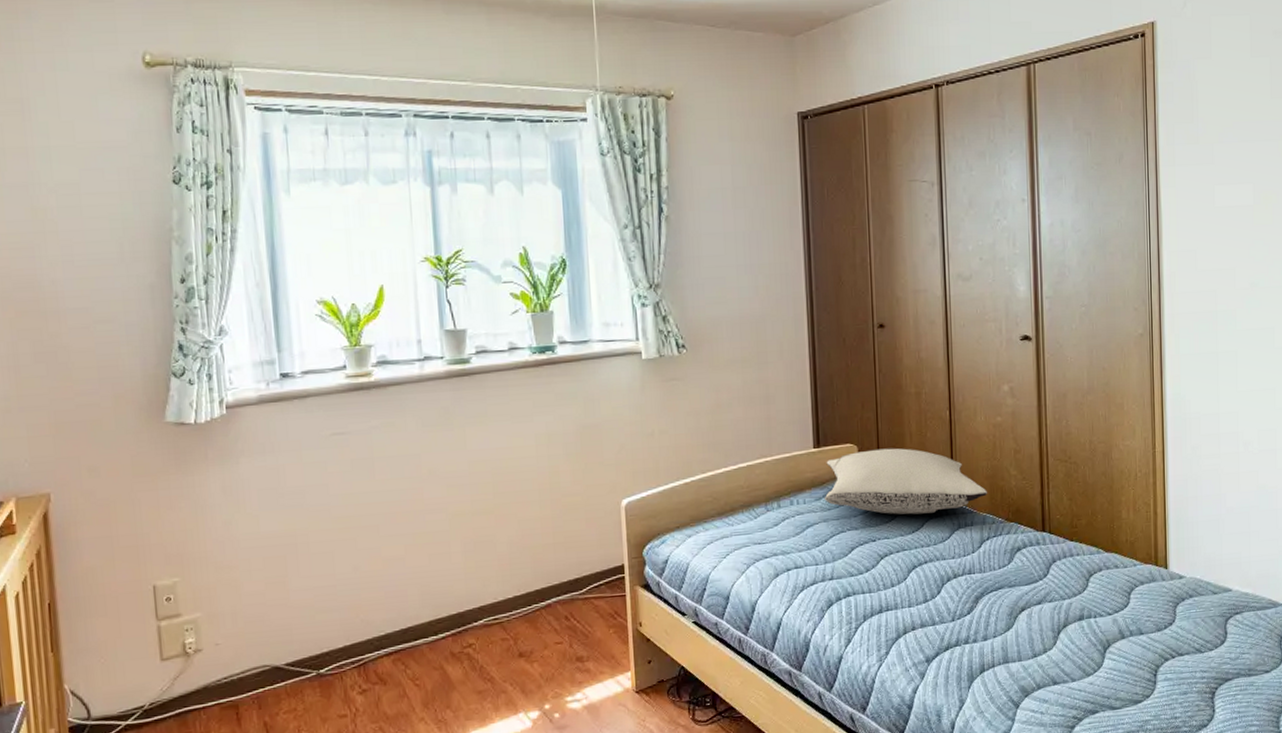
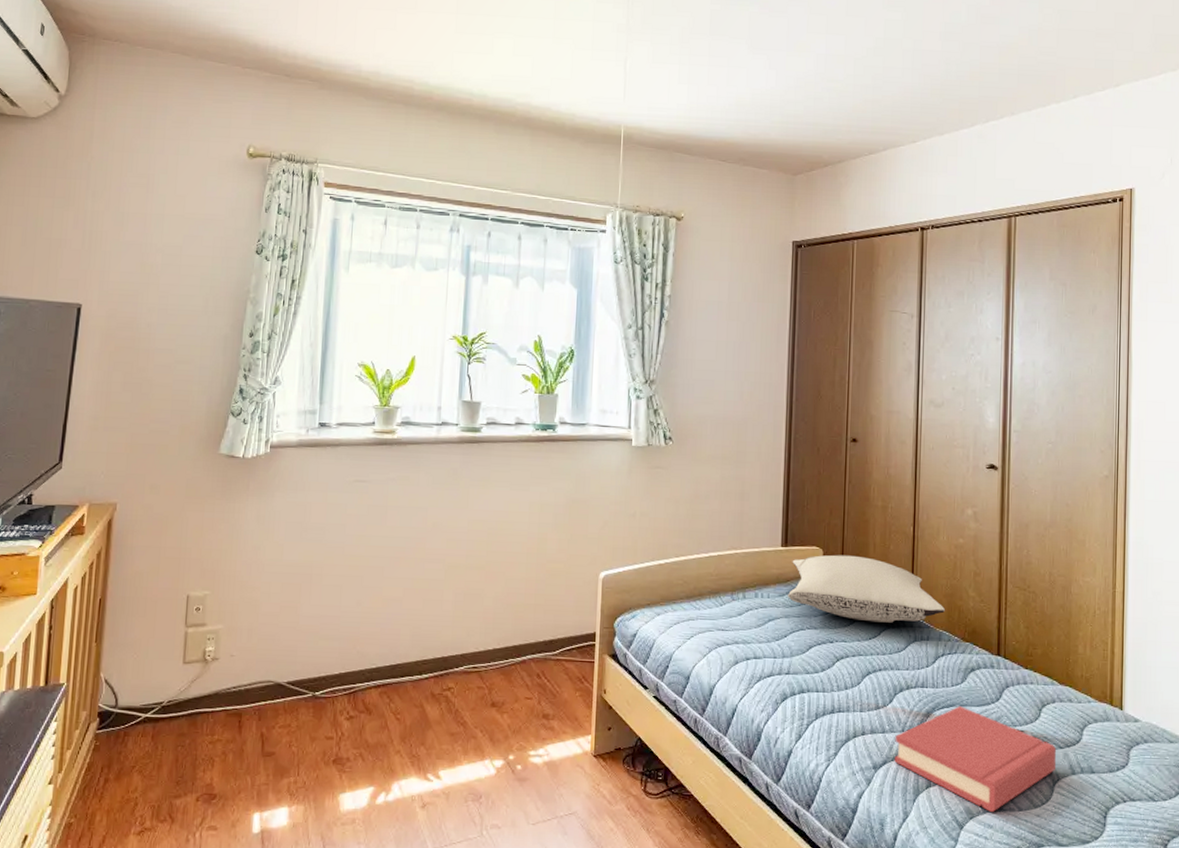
hardback book: none [945,587,1105,687] -> present [894,706,1056,812]

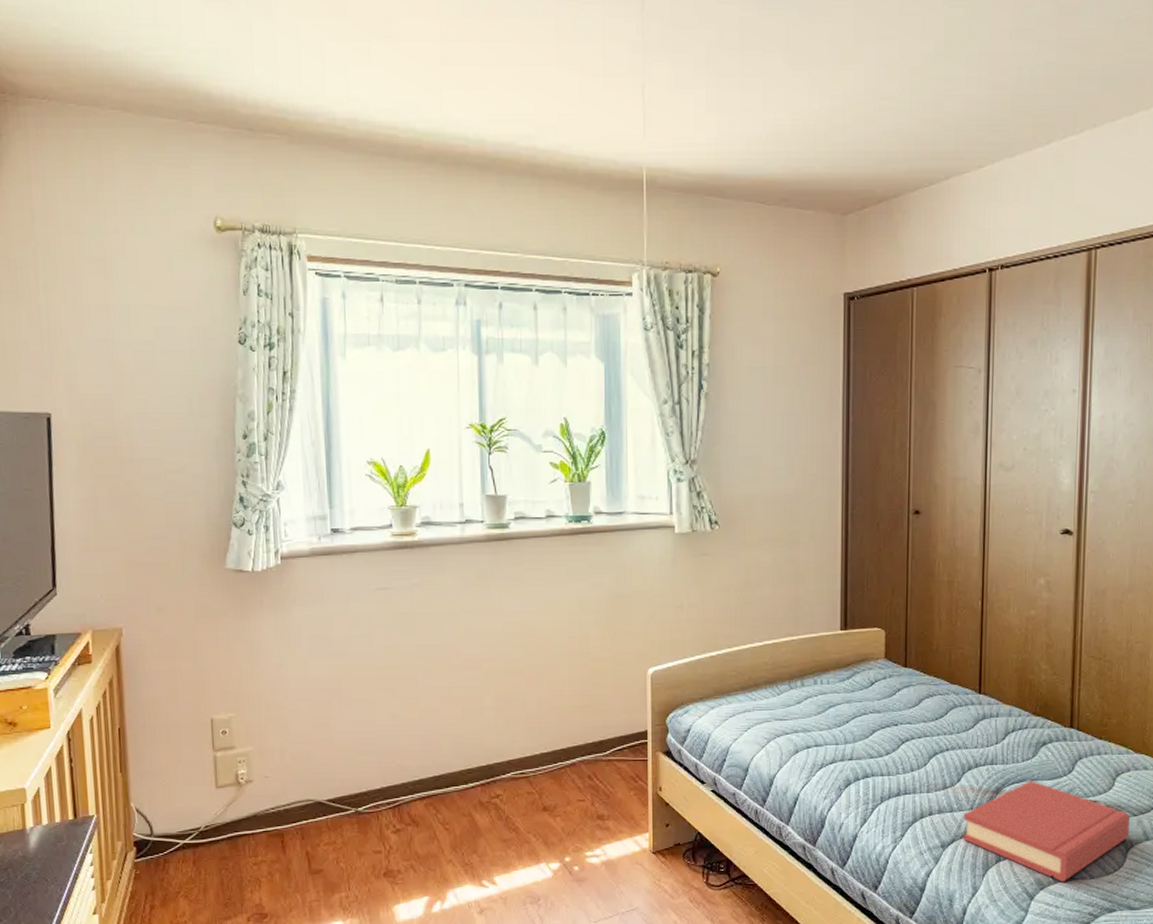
pillow: present [787,555,945,623] -> none [848,634,1015,702]

